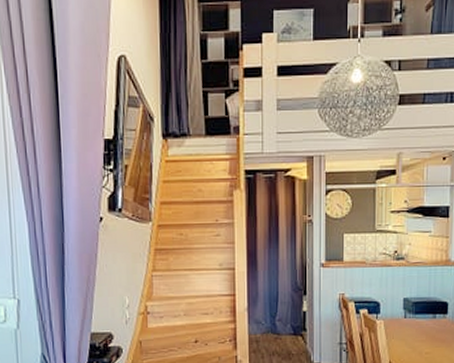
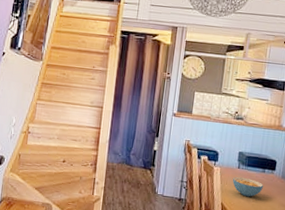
cereal bowl: none [399,327,436,350] -> present [232,176,263,197]

